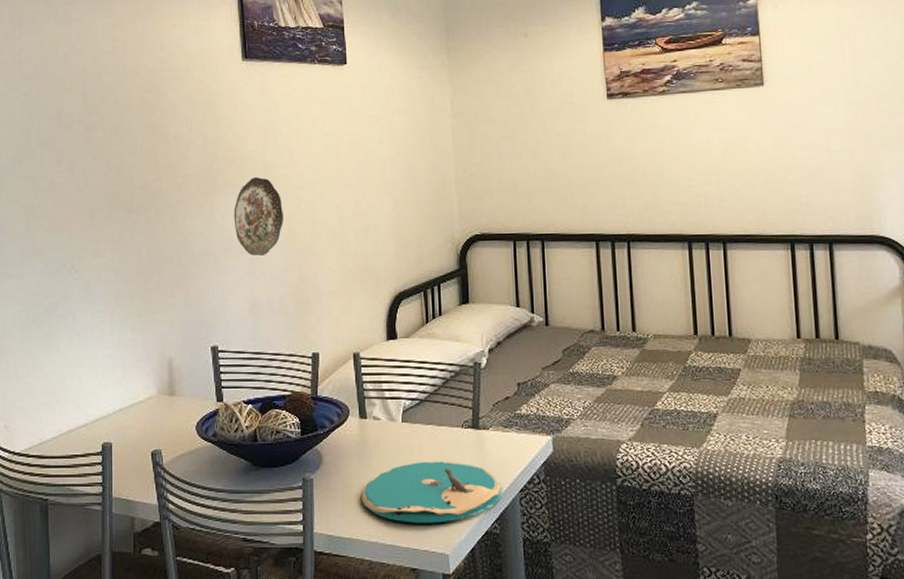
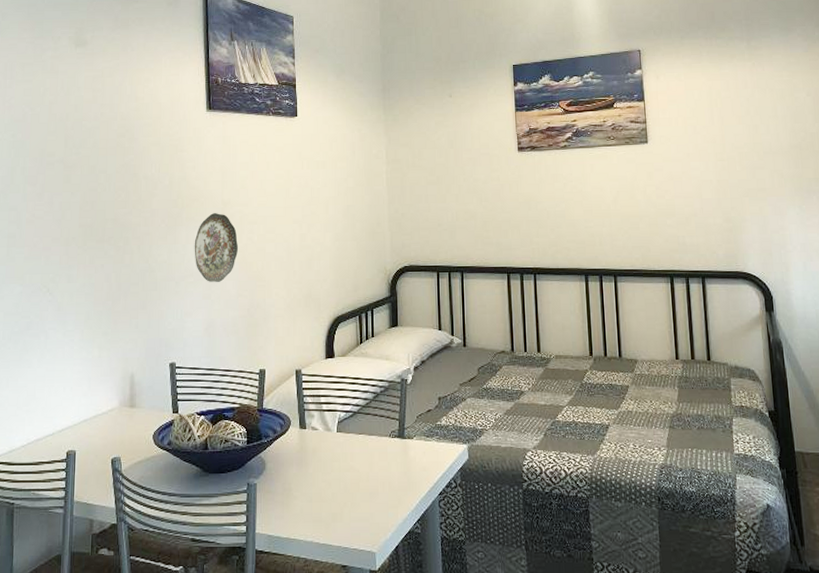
plate: present [361,461,503,523] -> none [299,467,424,524]

